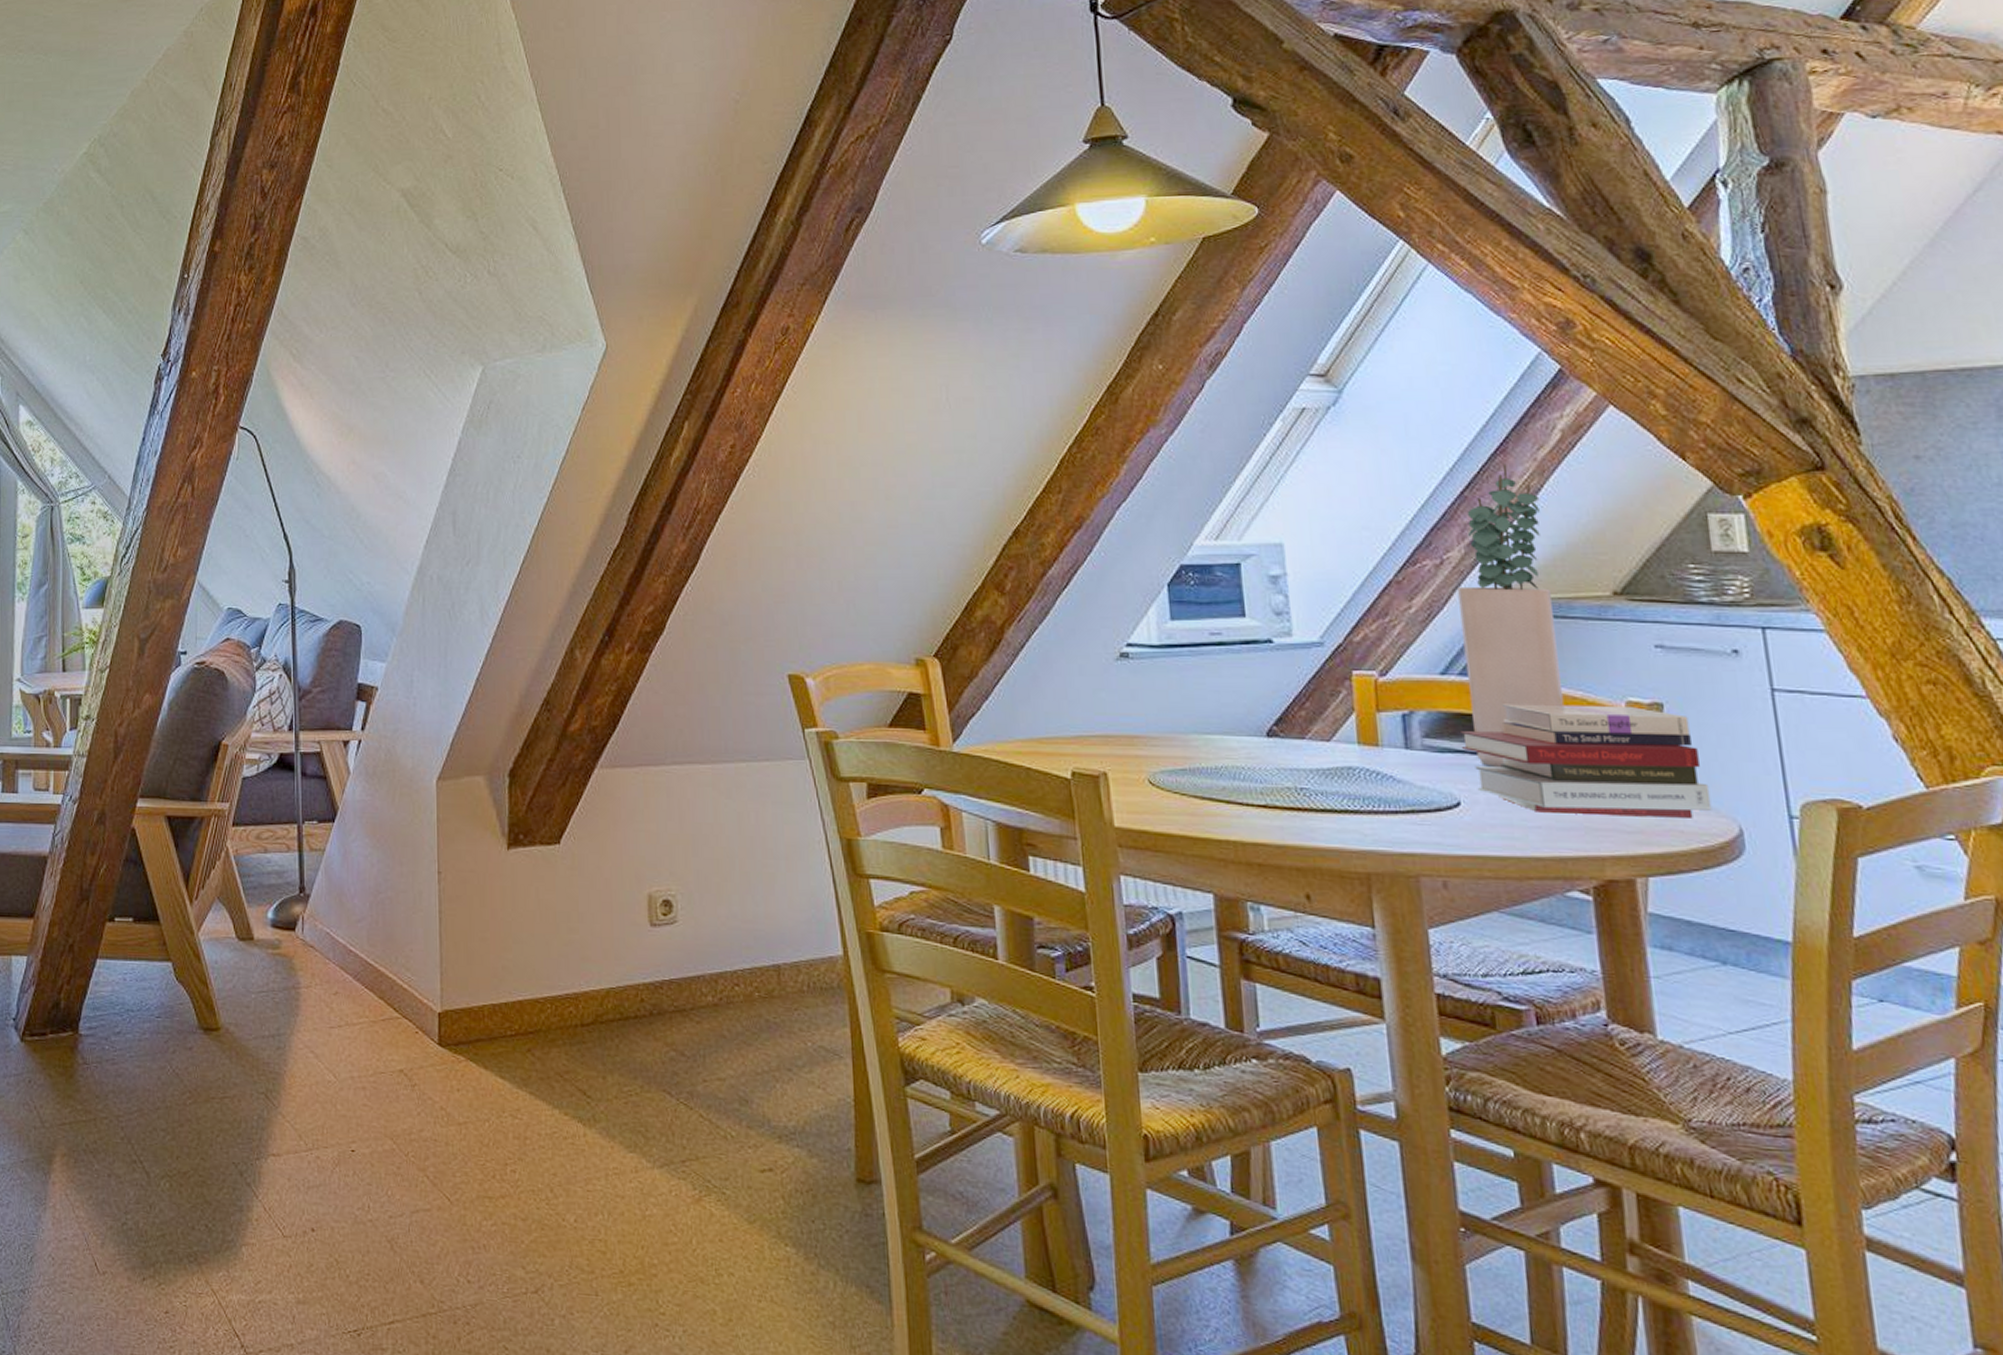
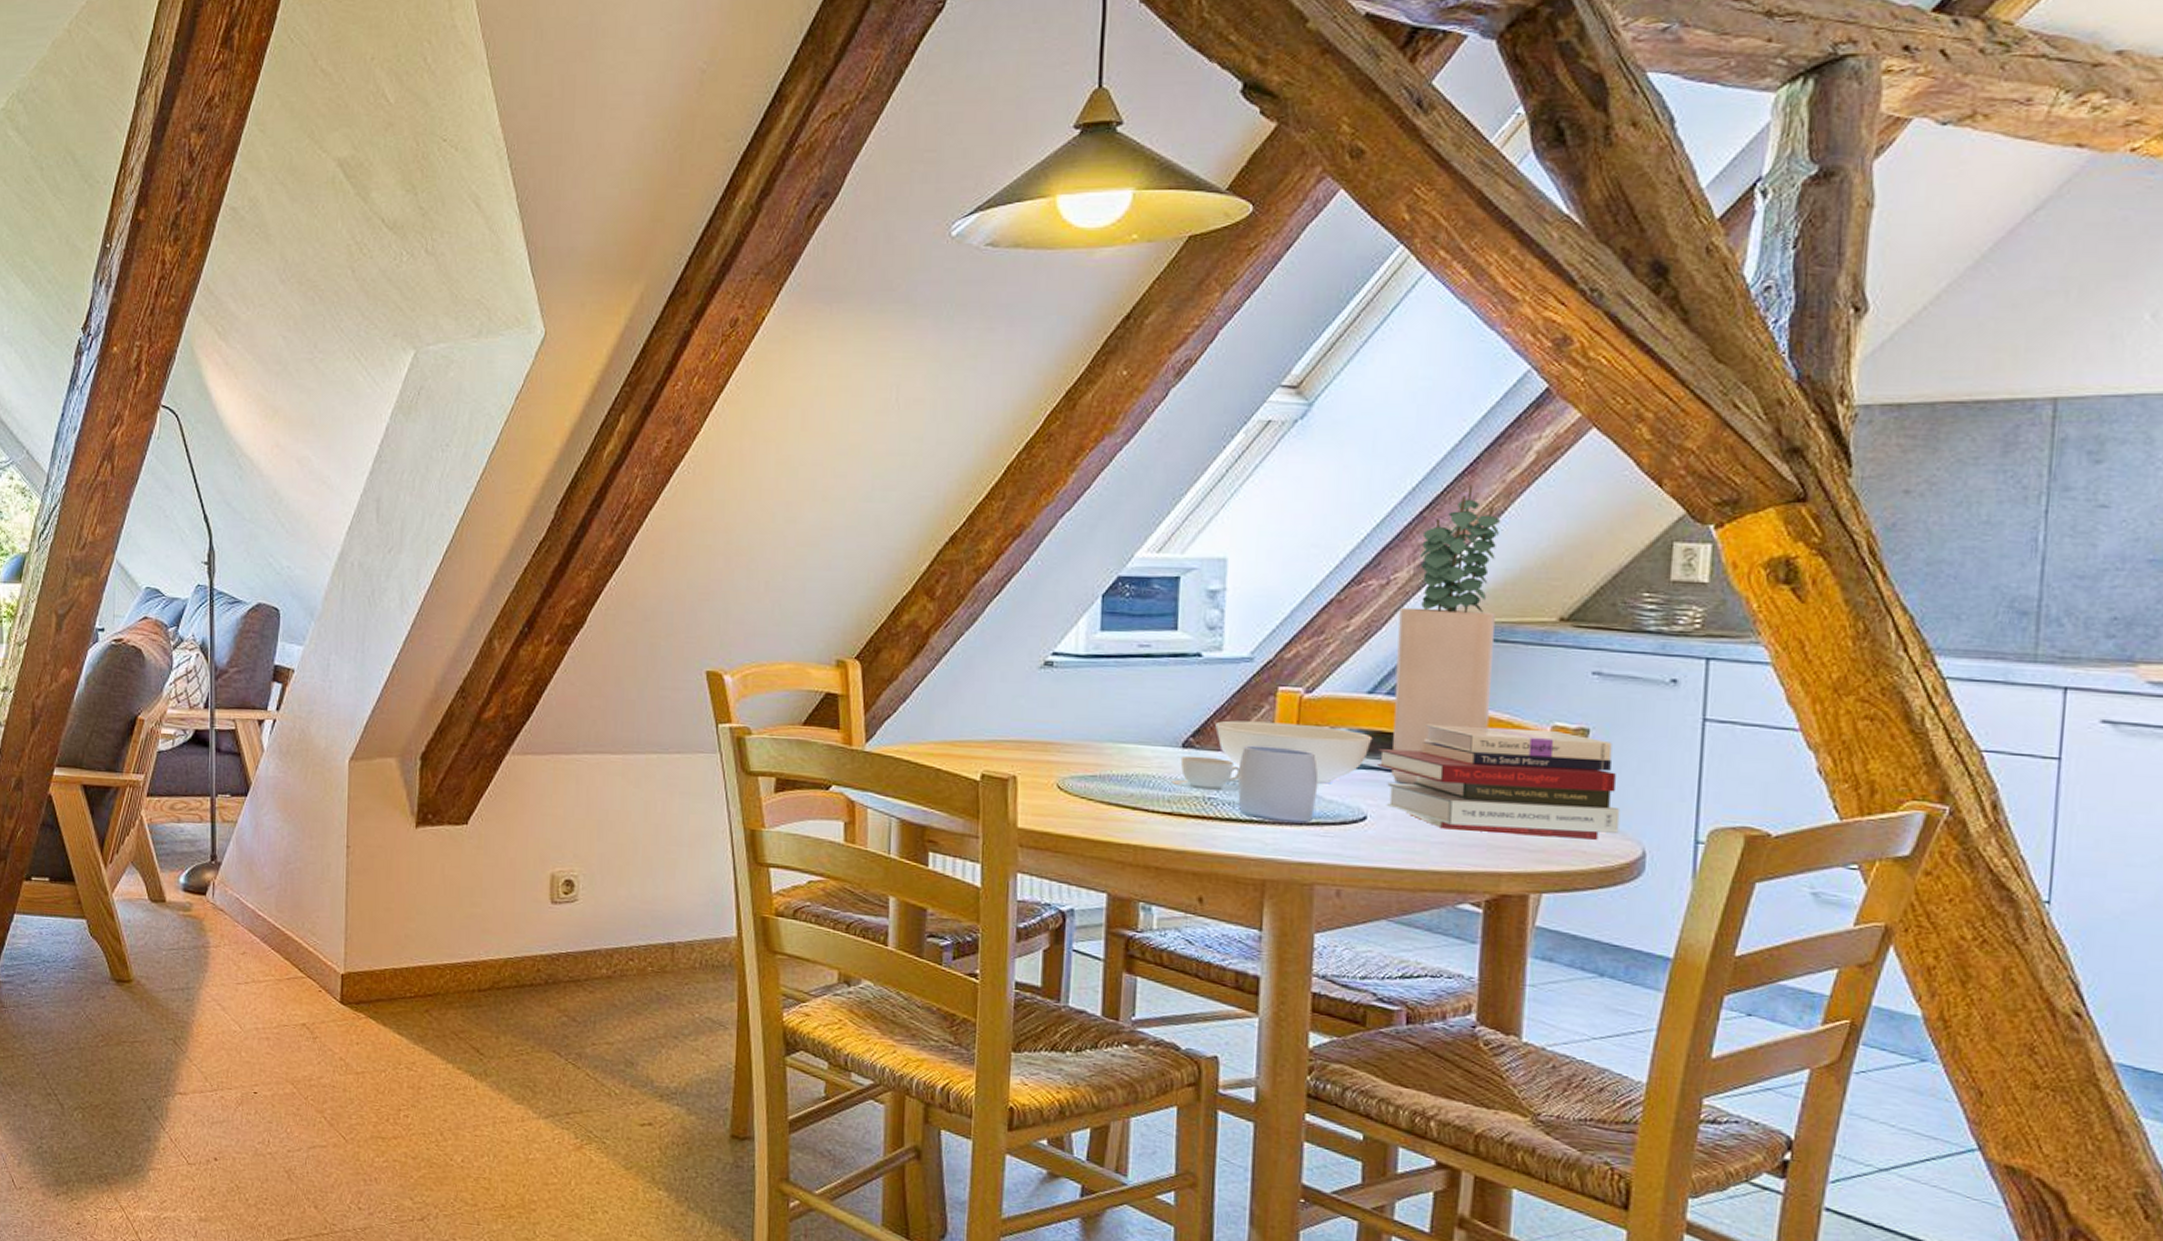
teacup: none [1261,745,1331,782] -> present [1171,755,1240,792]
bowl: none [1296,707,1453,771] -> present [1215,720,1373,786]
mug: none [1325,732,1408,812] -> present [1237,745,1319,824]

